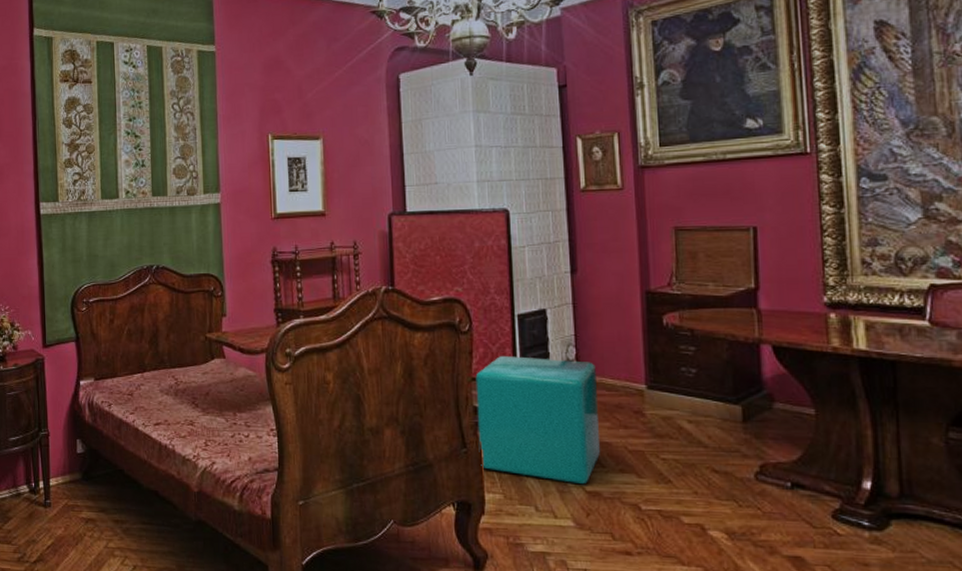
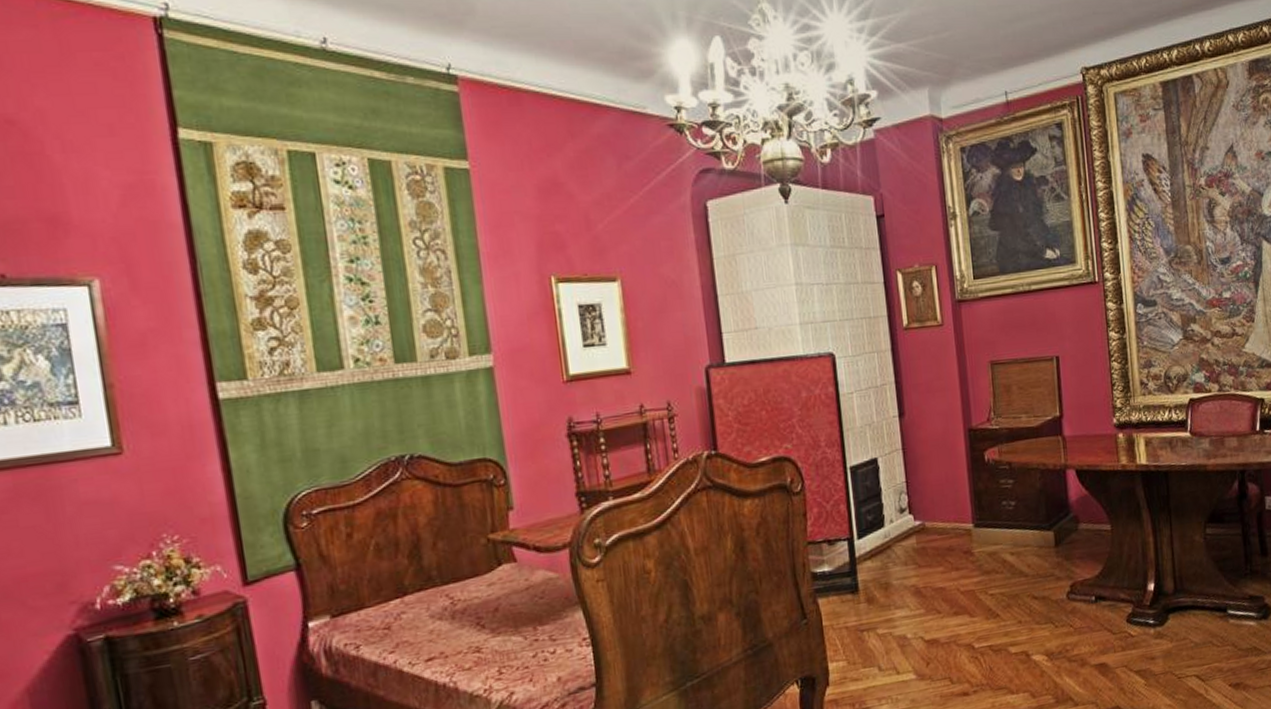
ottoman: present [475,355,601,485] -> none [811,507,937,638]

